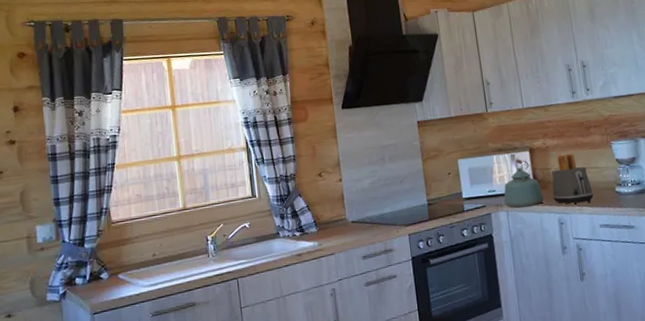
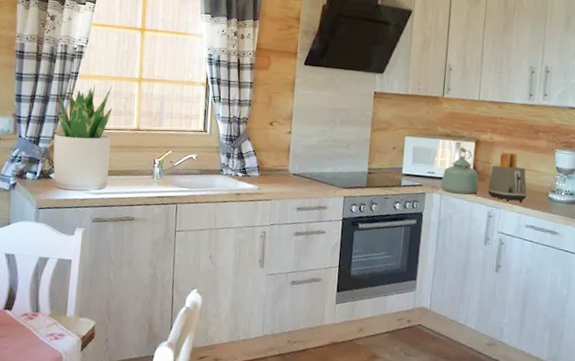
planter: none [95,169,162,289] -> present [53,83,113,191]

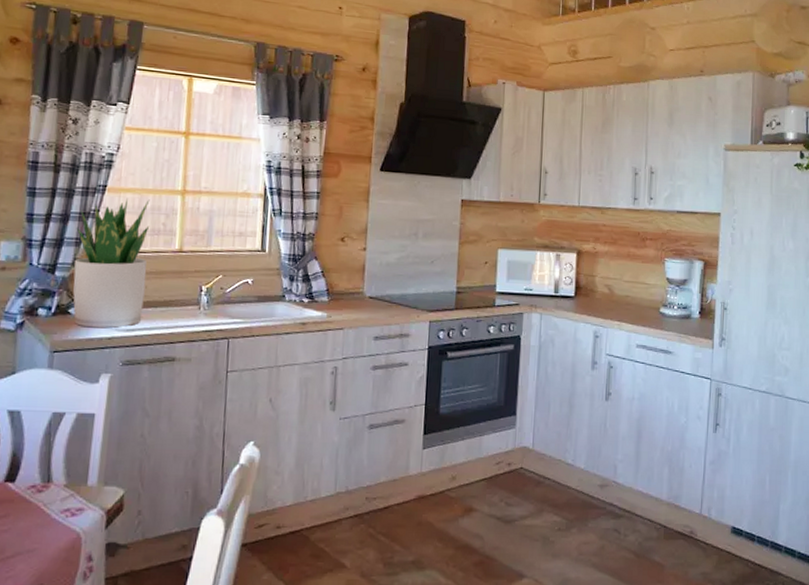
kettle: present [440,147,479,195] -> none [539,260,583,314]
toaster: present [487,152,527,203] -> none [593,263,636,320]

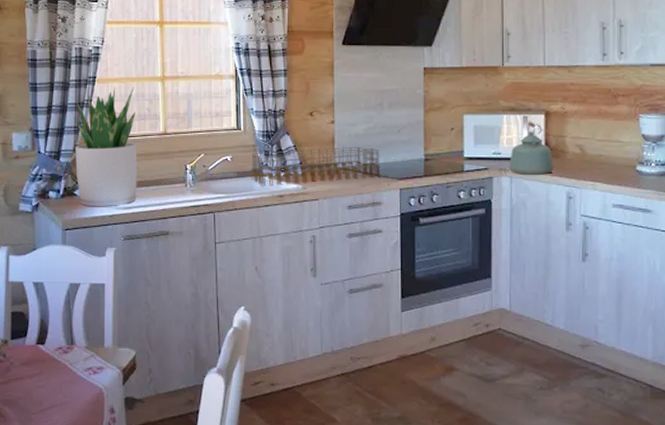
dish rack: none [272,275,412,313] -> present [251,146,381,186]
kettle: none [539,260,583,314] -> present [508,122,554,176]

